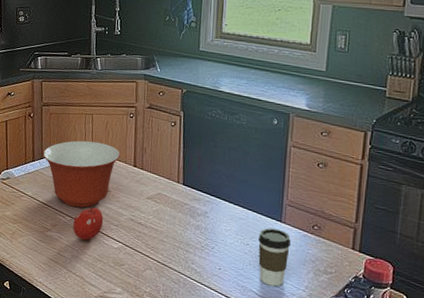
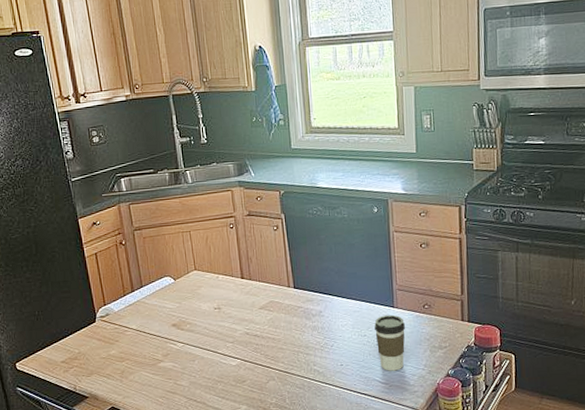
mixing bowl: present [43,140,120,208] -> none [142,259,226,332]
fruit: present [73,206,104,241] -> none [186,327,218,365]

